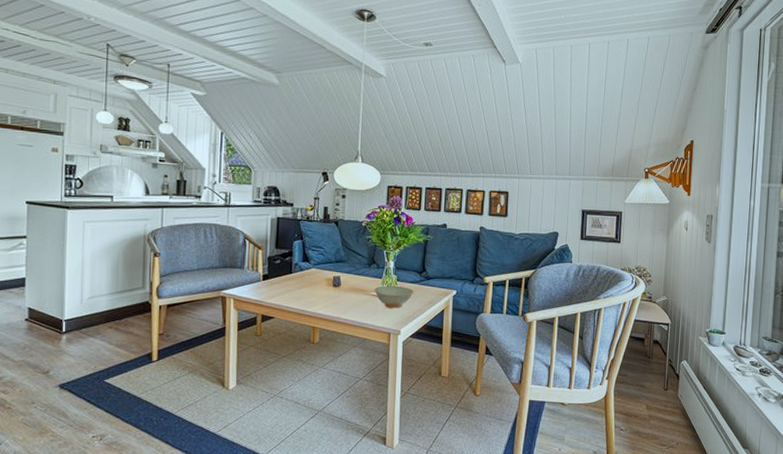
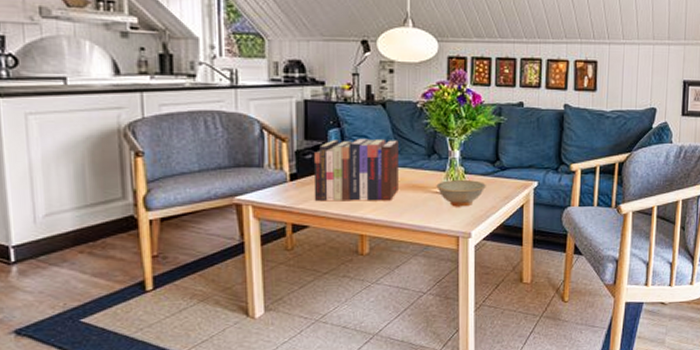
books: none [279,249,346,300] -> present [313,138,399,202]

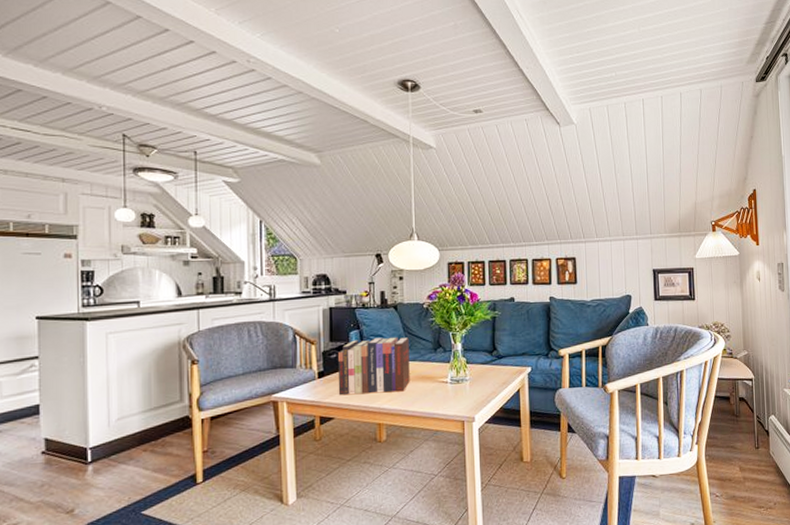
dish: present [436,179,486,207] -> none [442,368,486,394]

